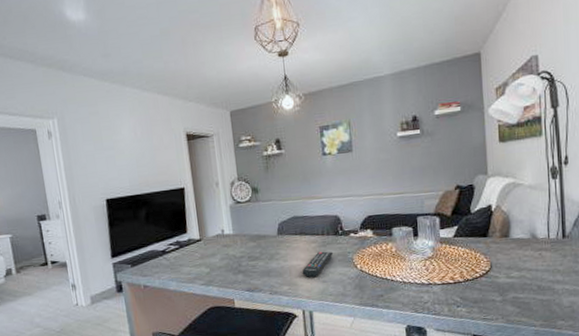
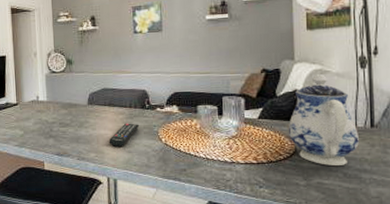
teapot: none [483,187,552,280] -> present [288,74,359,167]

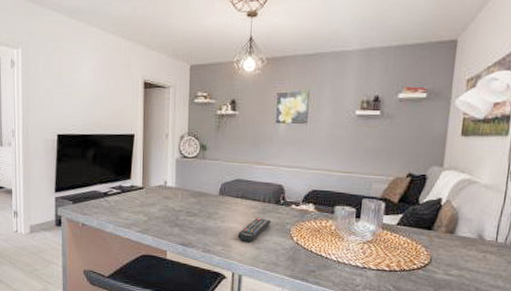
teapot: present [288,74,359,167] -> none [425,184,498,281]

